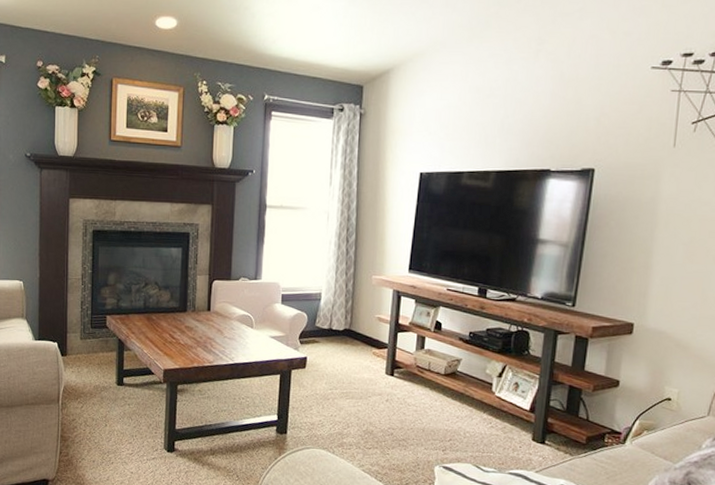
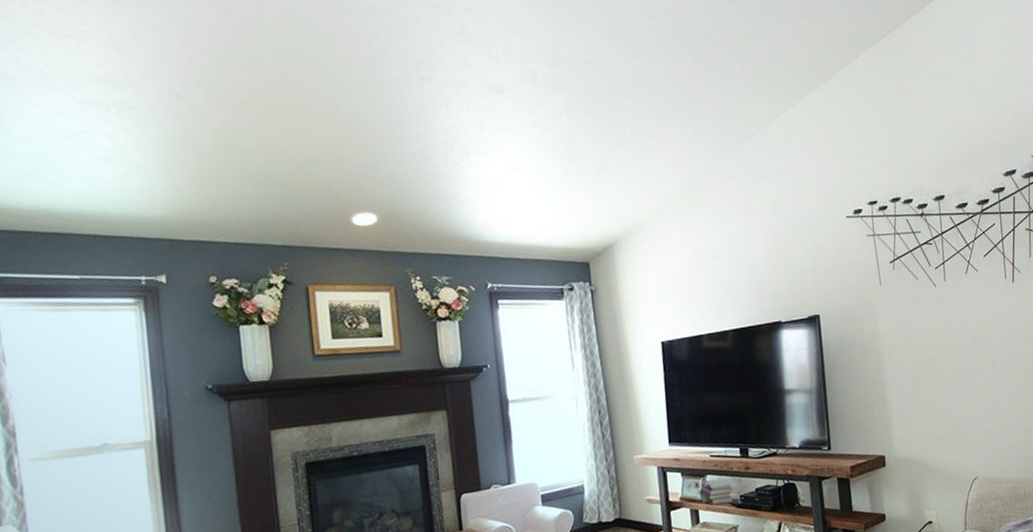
books: none [429,311,464,338] -> present [699,478,733,506]

